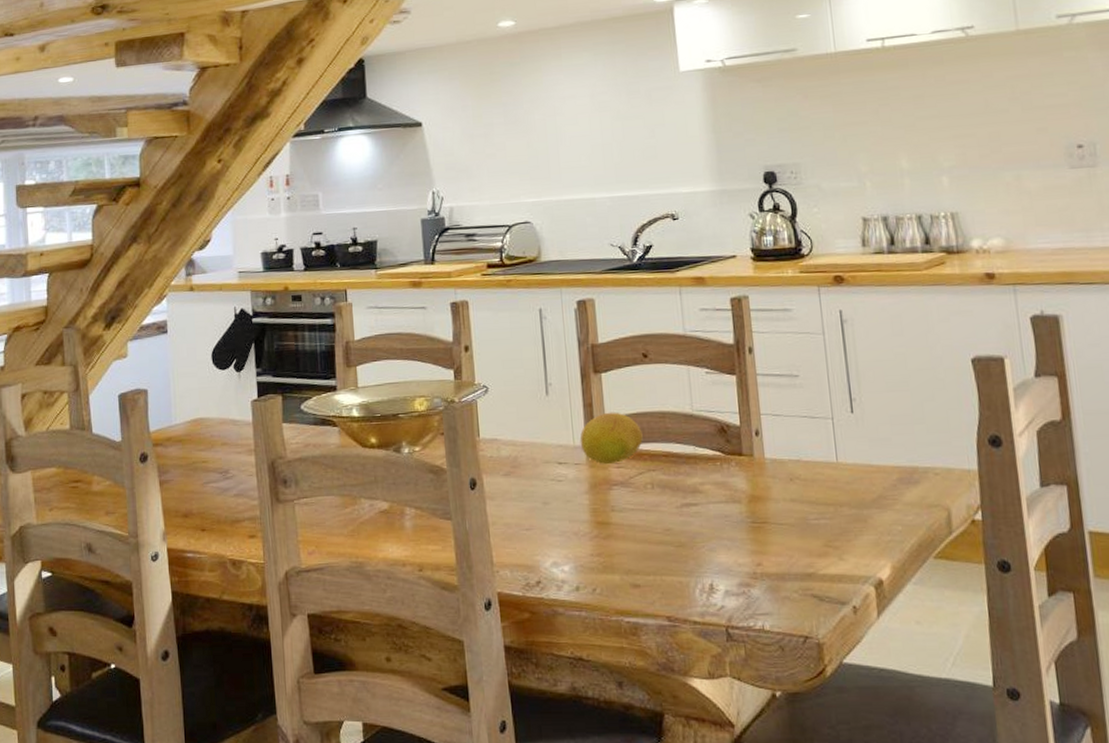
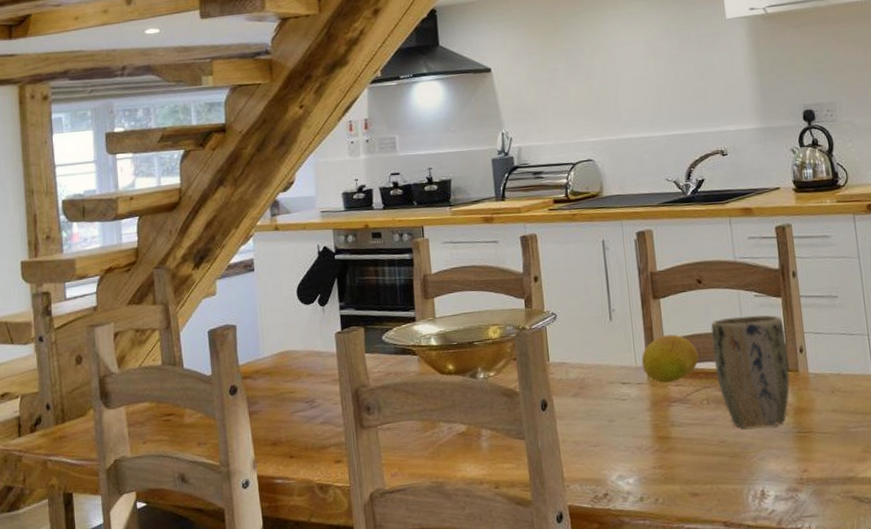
plant pot: none [657,393,744,516] -> present [710,315,790,428]

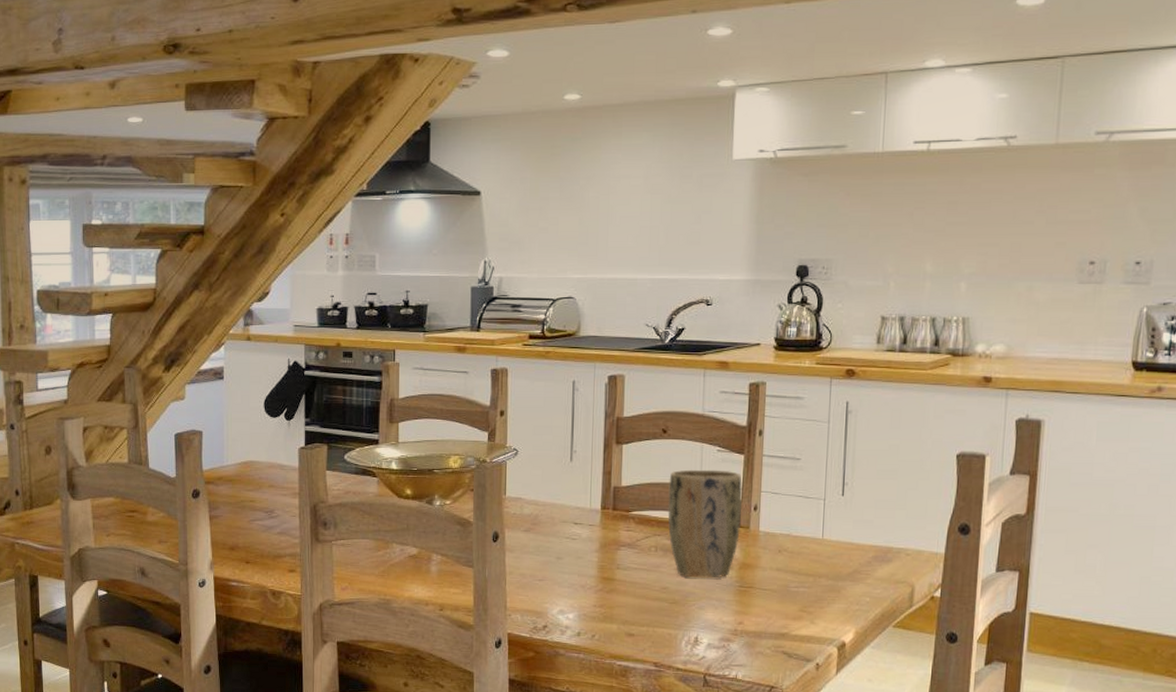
fruit: present [641,334,699,383] -> none [596,480,653,528]

